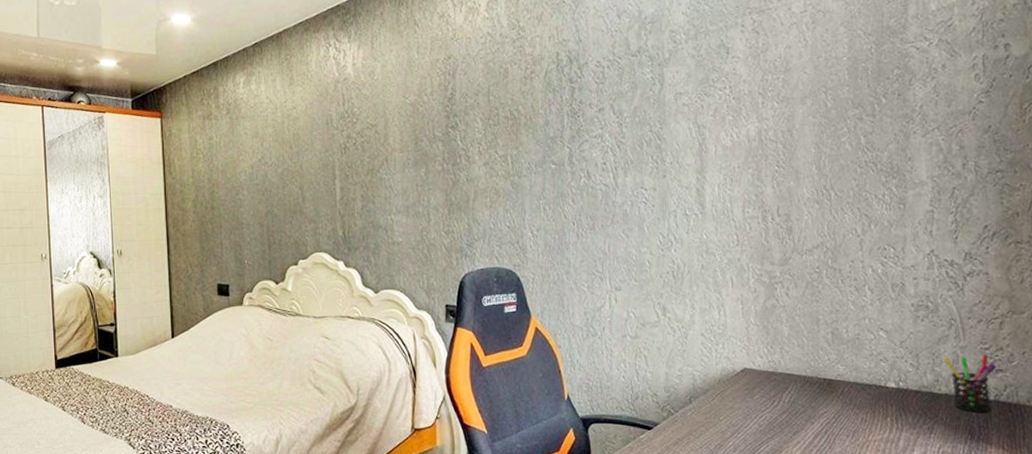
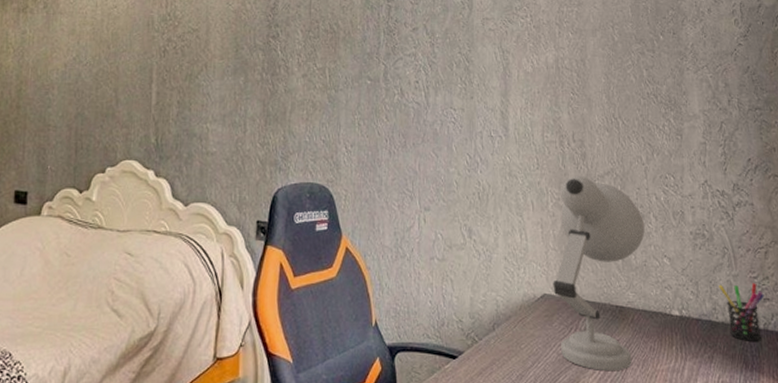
desk lamp: none [754,251,859,442] -> present [553,176,645,372]

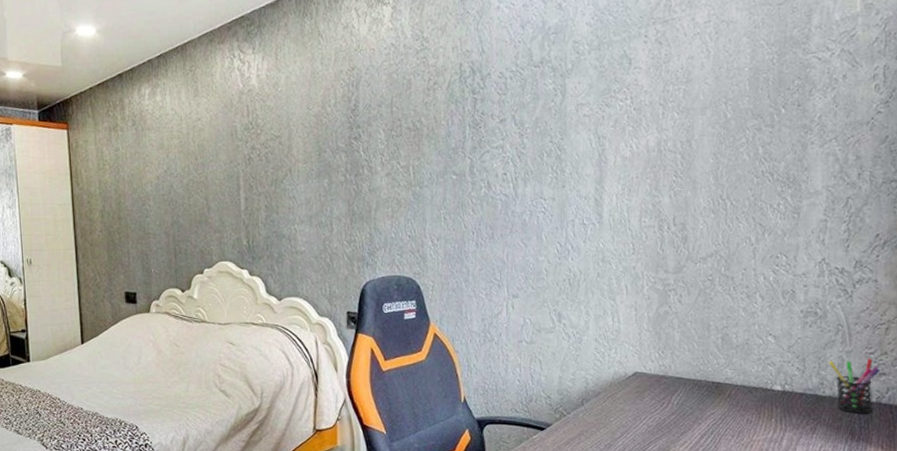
desk lamp: present [553,176,645,372] -> none [645,259,749,442]

